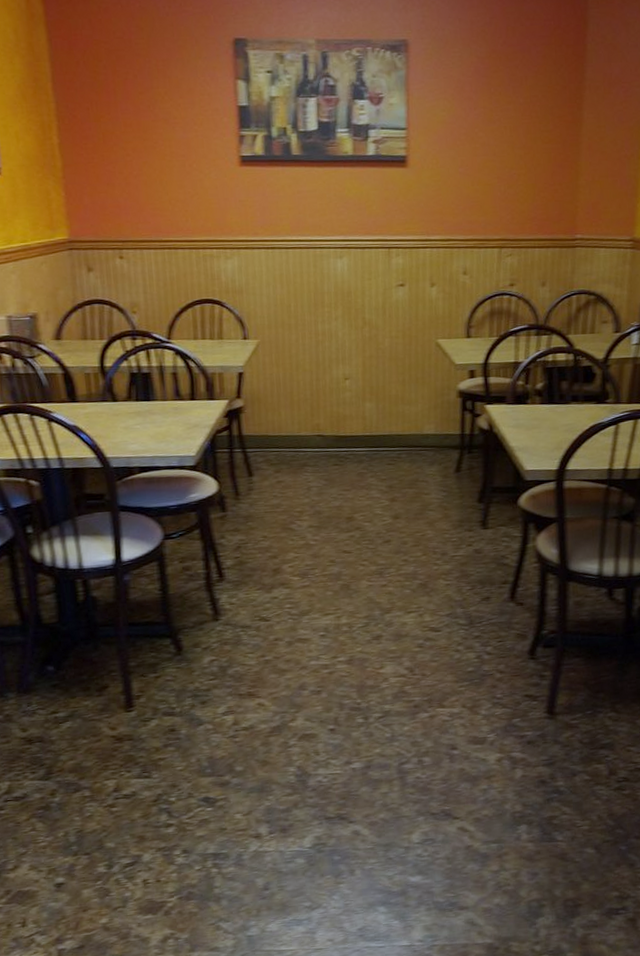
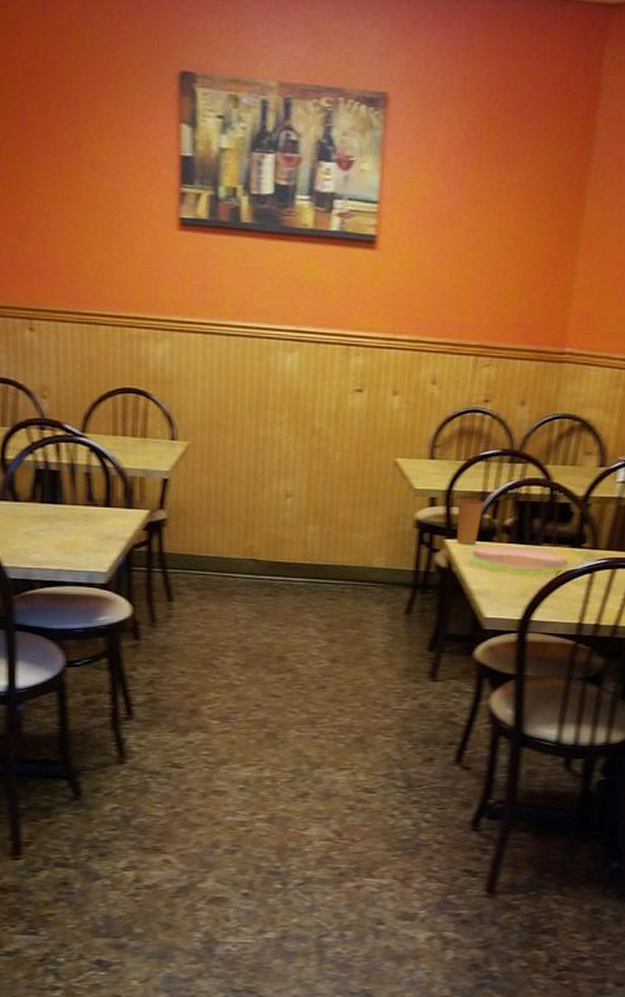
cup: none [494,369,517,410] -> present [457,499,484,546]
plate: none [510,406,596,427] -> present [472,546,569,571]

